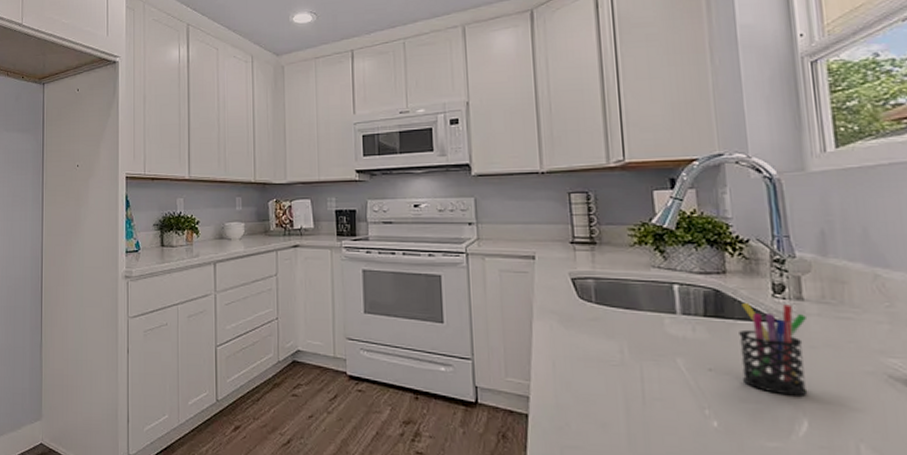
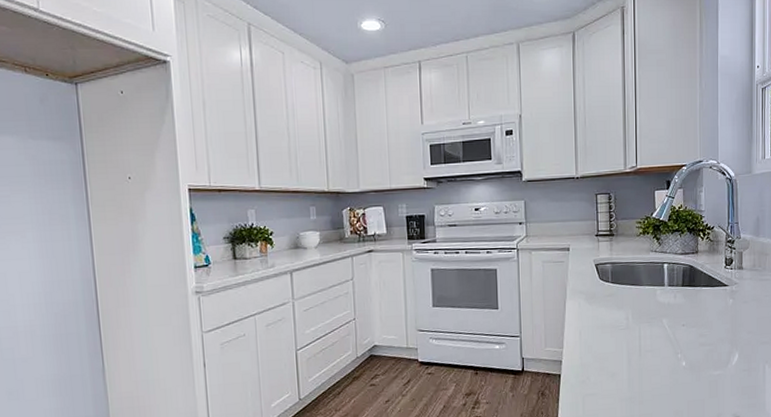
pen holder: present [739,302,808,396] -> none [703,273,743,338]

